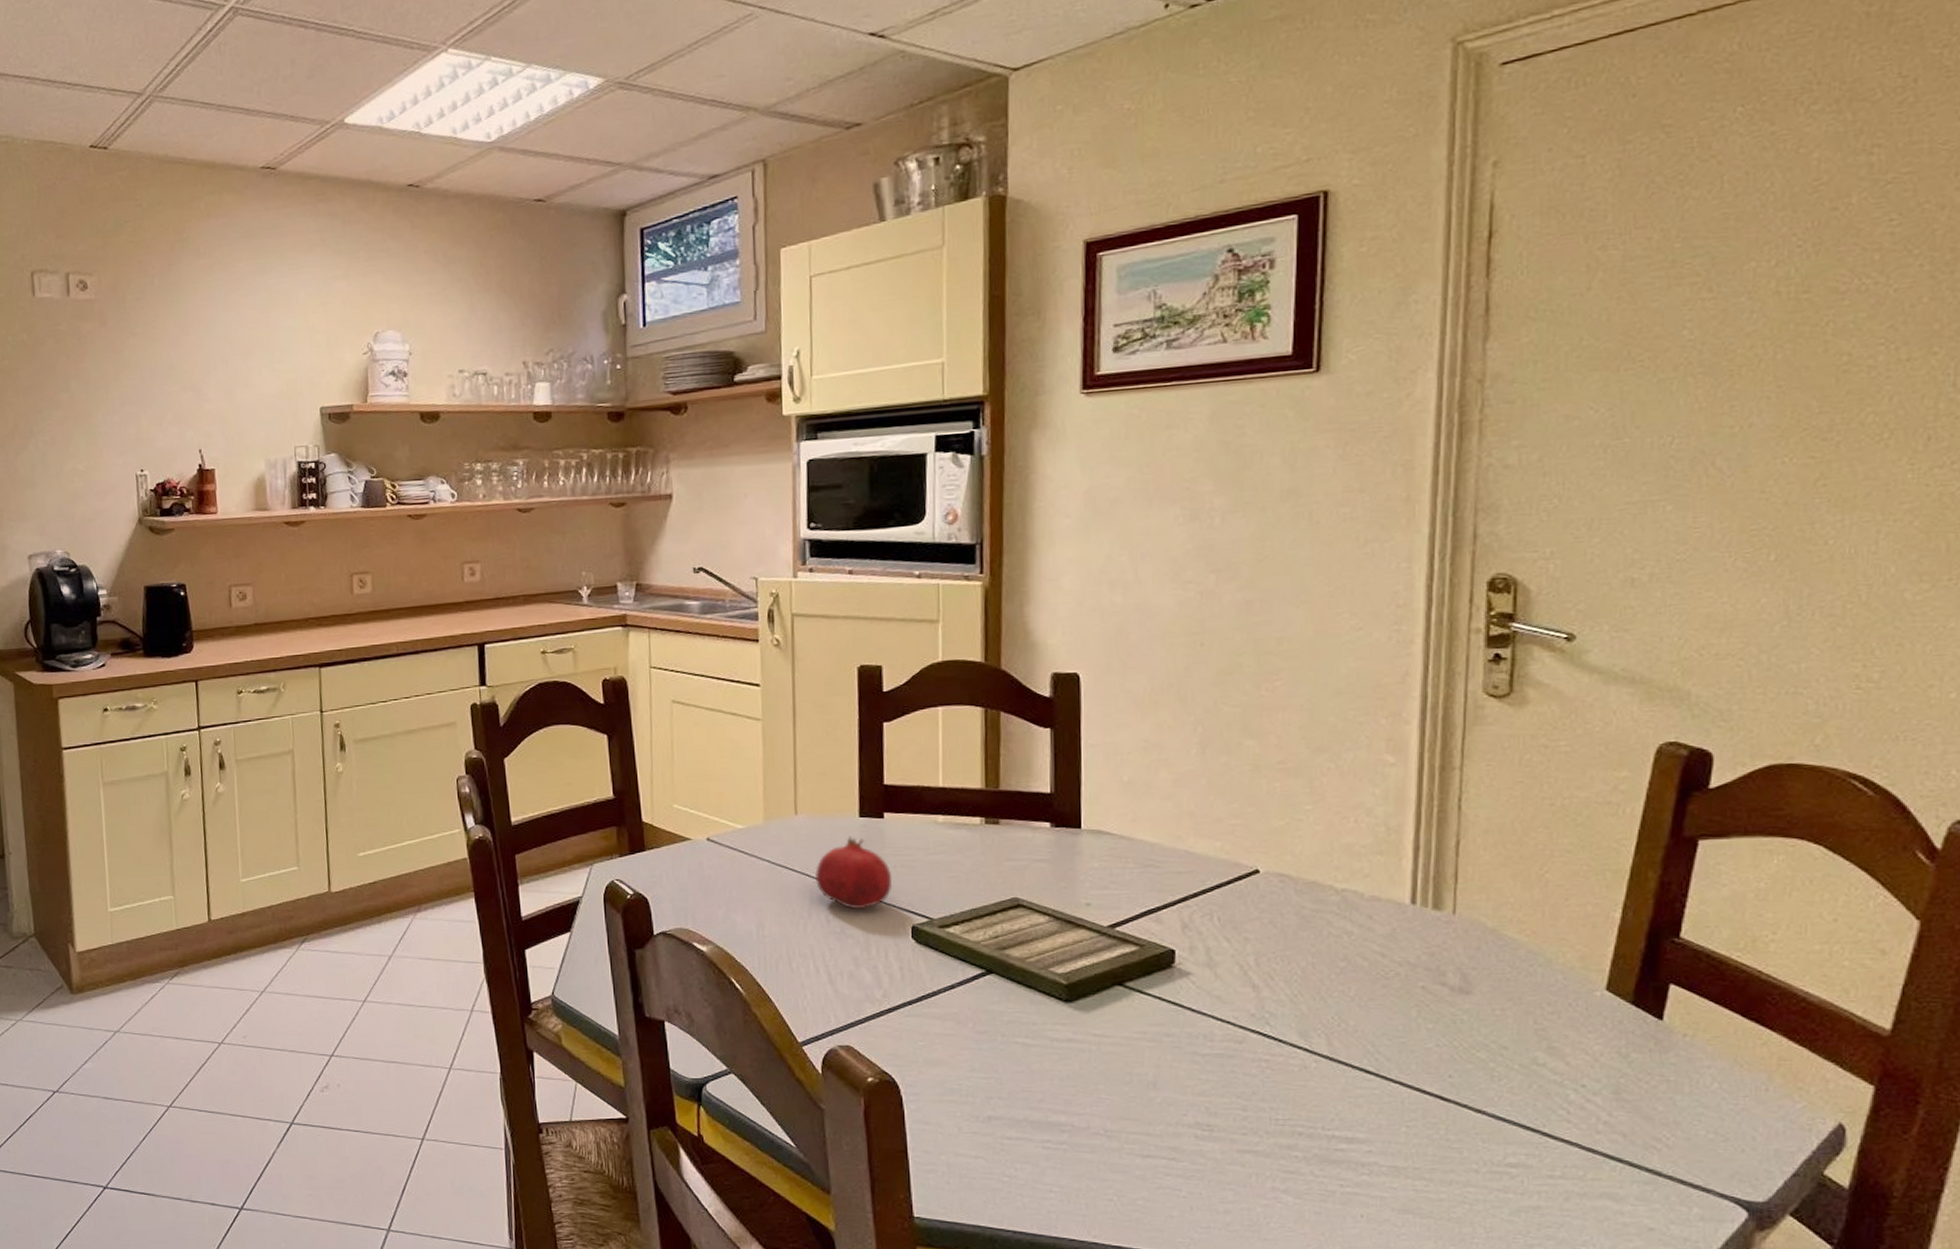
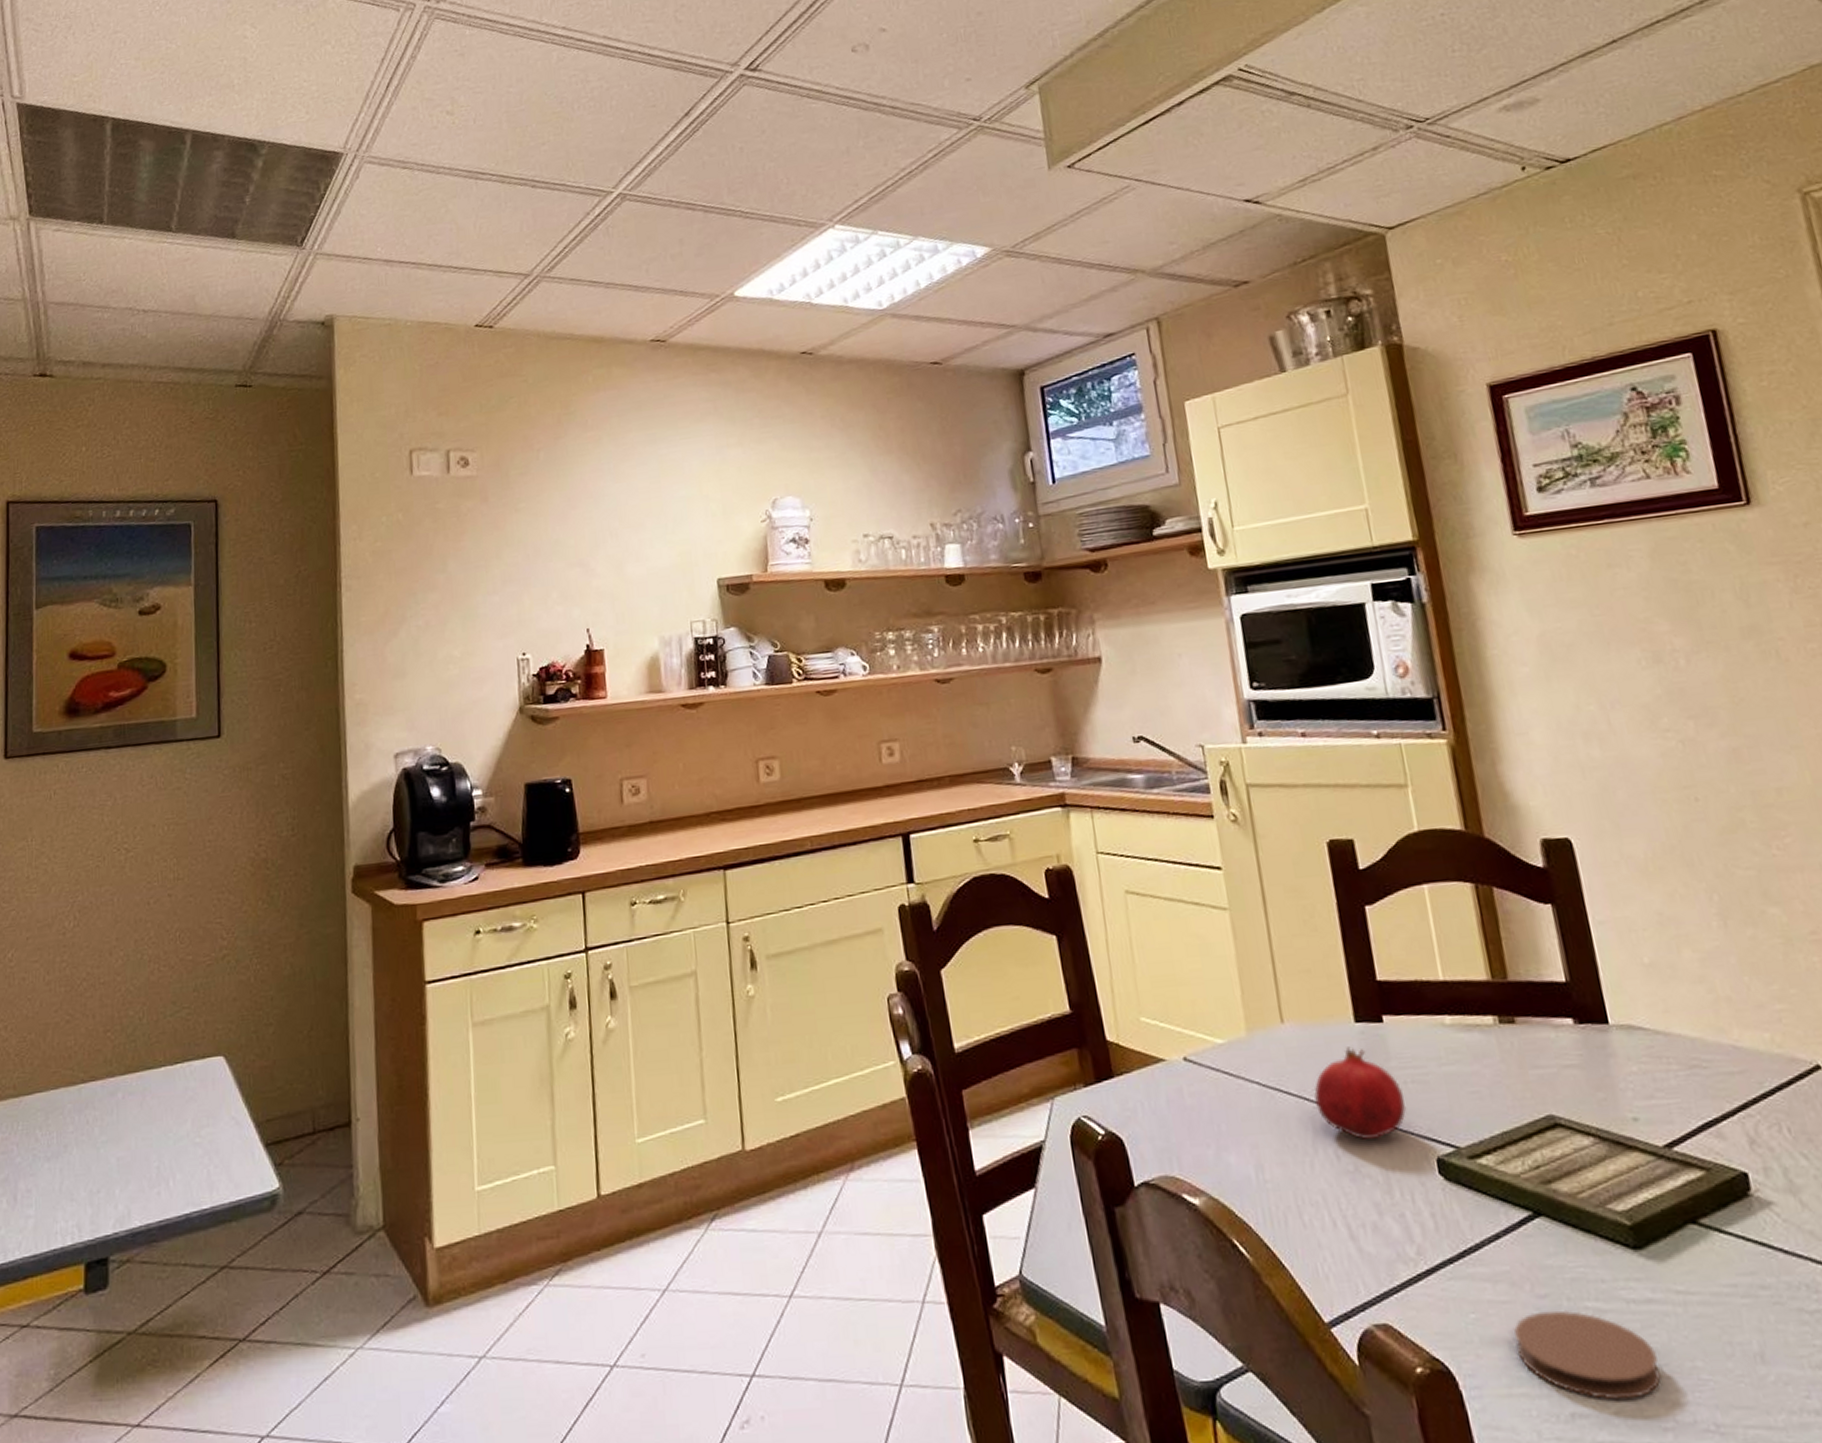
coaster: none [952,1043,1067,1109] -> present [1512,1310,1661,1400]

